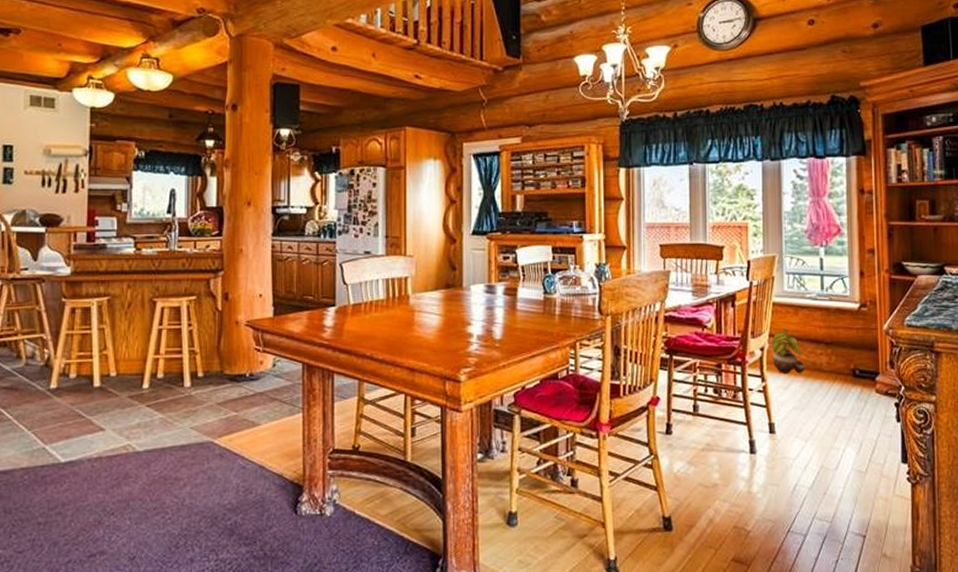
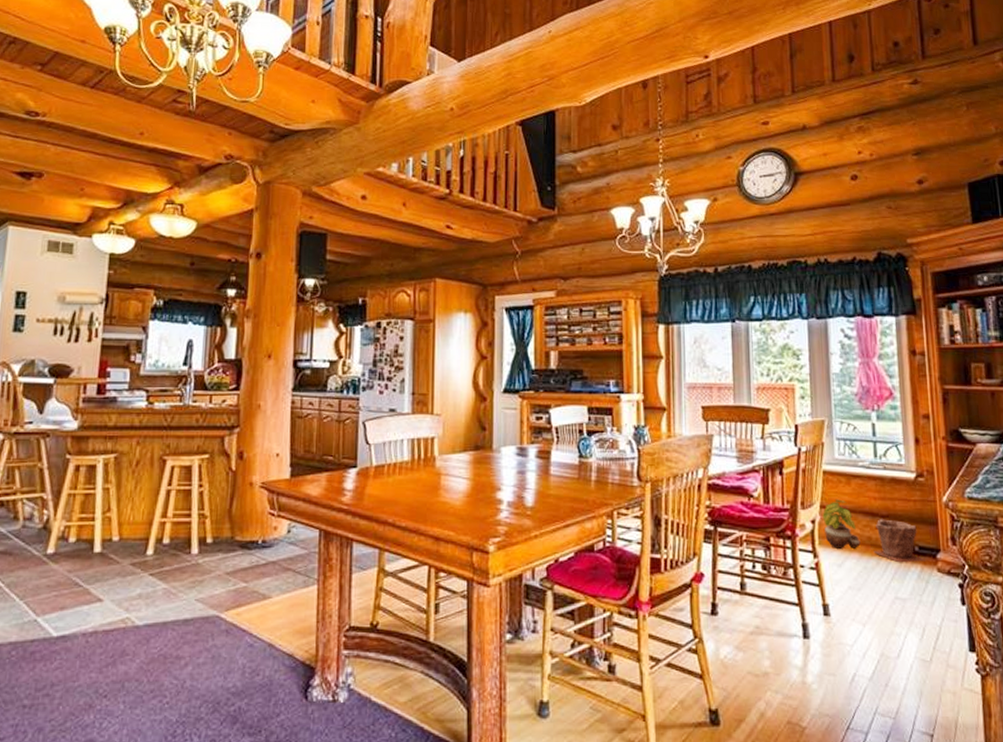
plant pot: none [817,346,865,385] -> present [873,519,925,563]

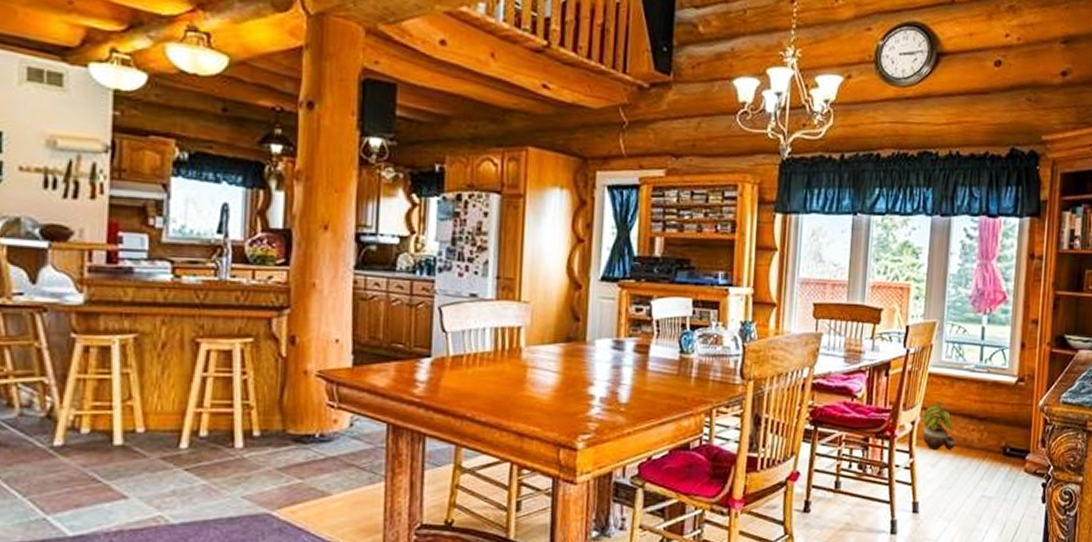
plant pot: present [873,519,925,563] -> none [967,421,1015,464]

